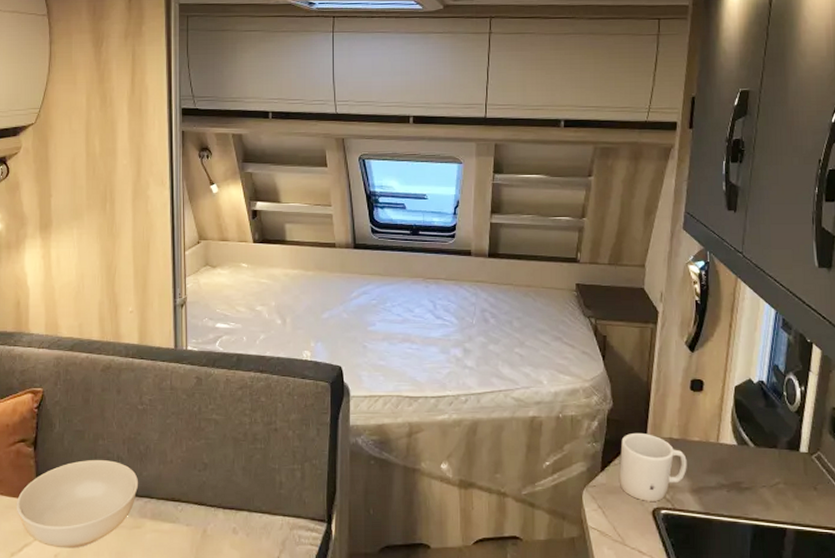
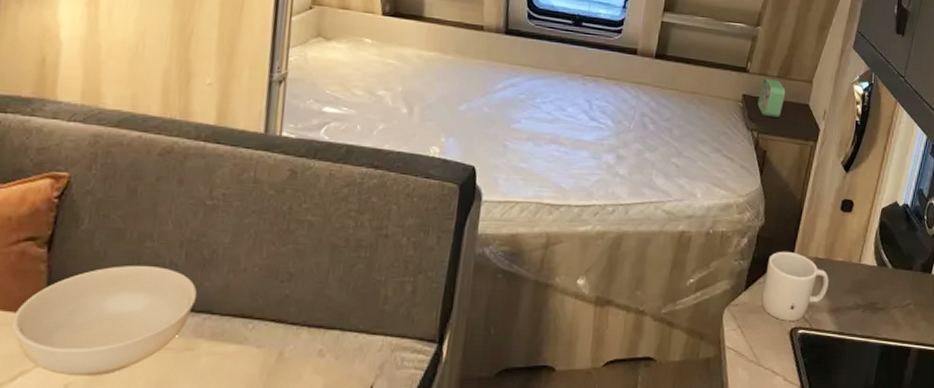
alarm clock: none [592,266,619,303] -> present [757,78,786,118]

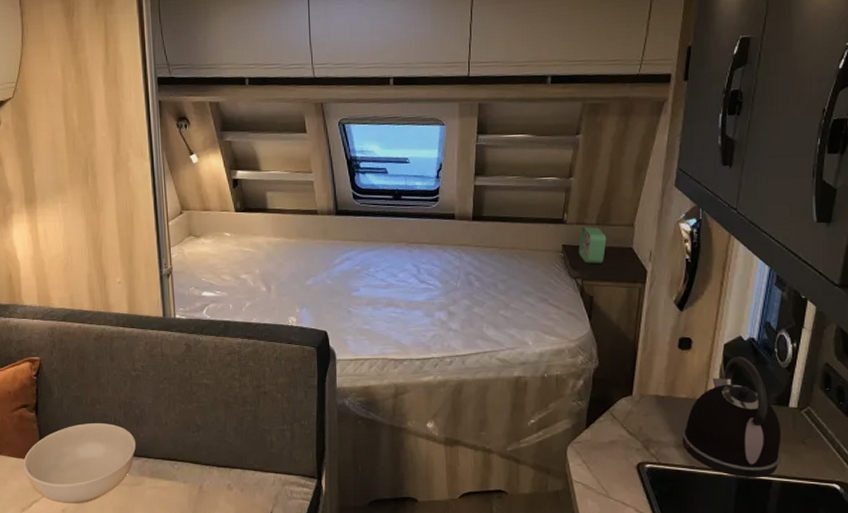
mug: present [761,251,829,321] -> none [603,390,673,456]
kettle: none [835,222,924,345] -> present [682,357,782,478]

